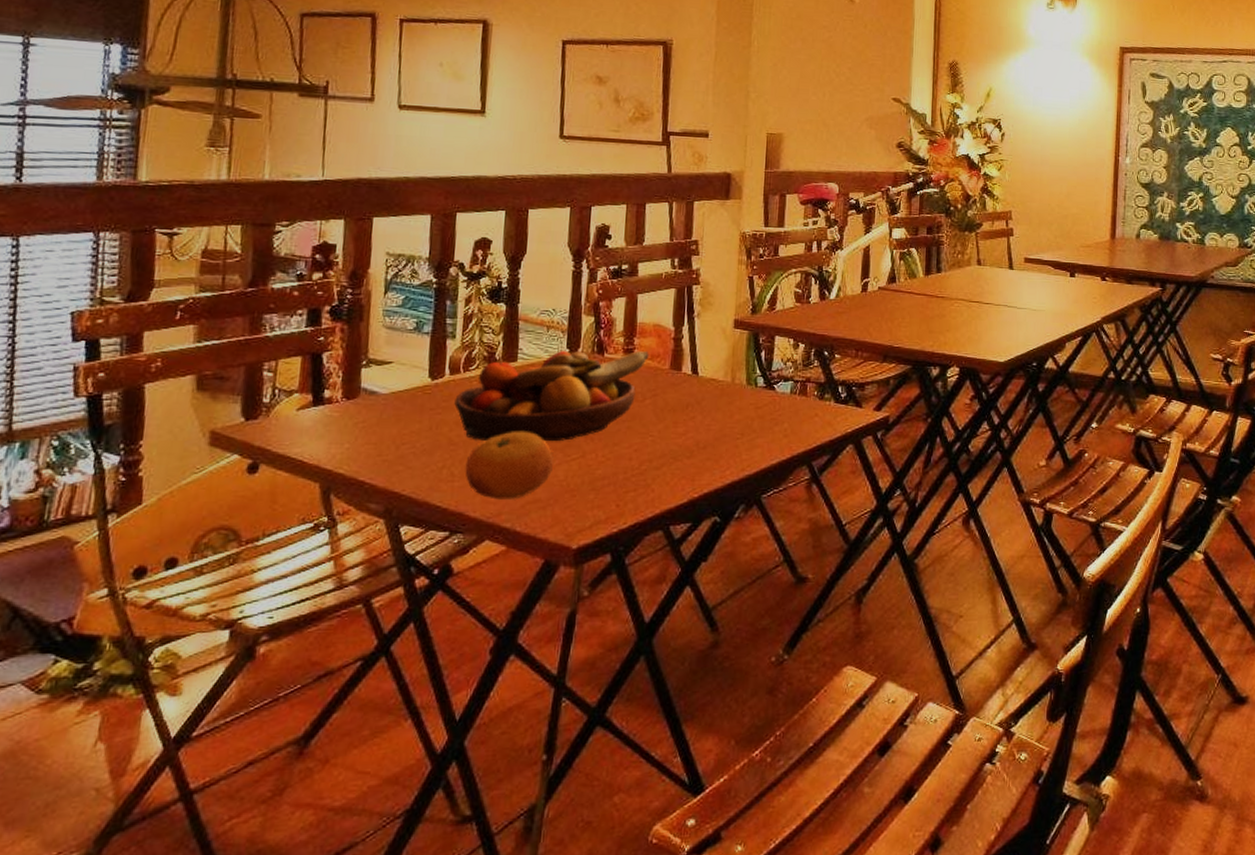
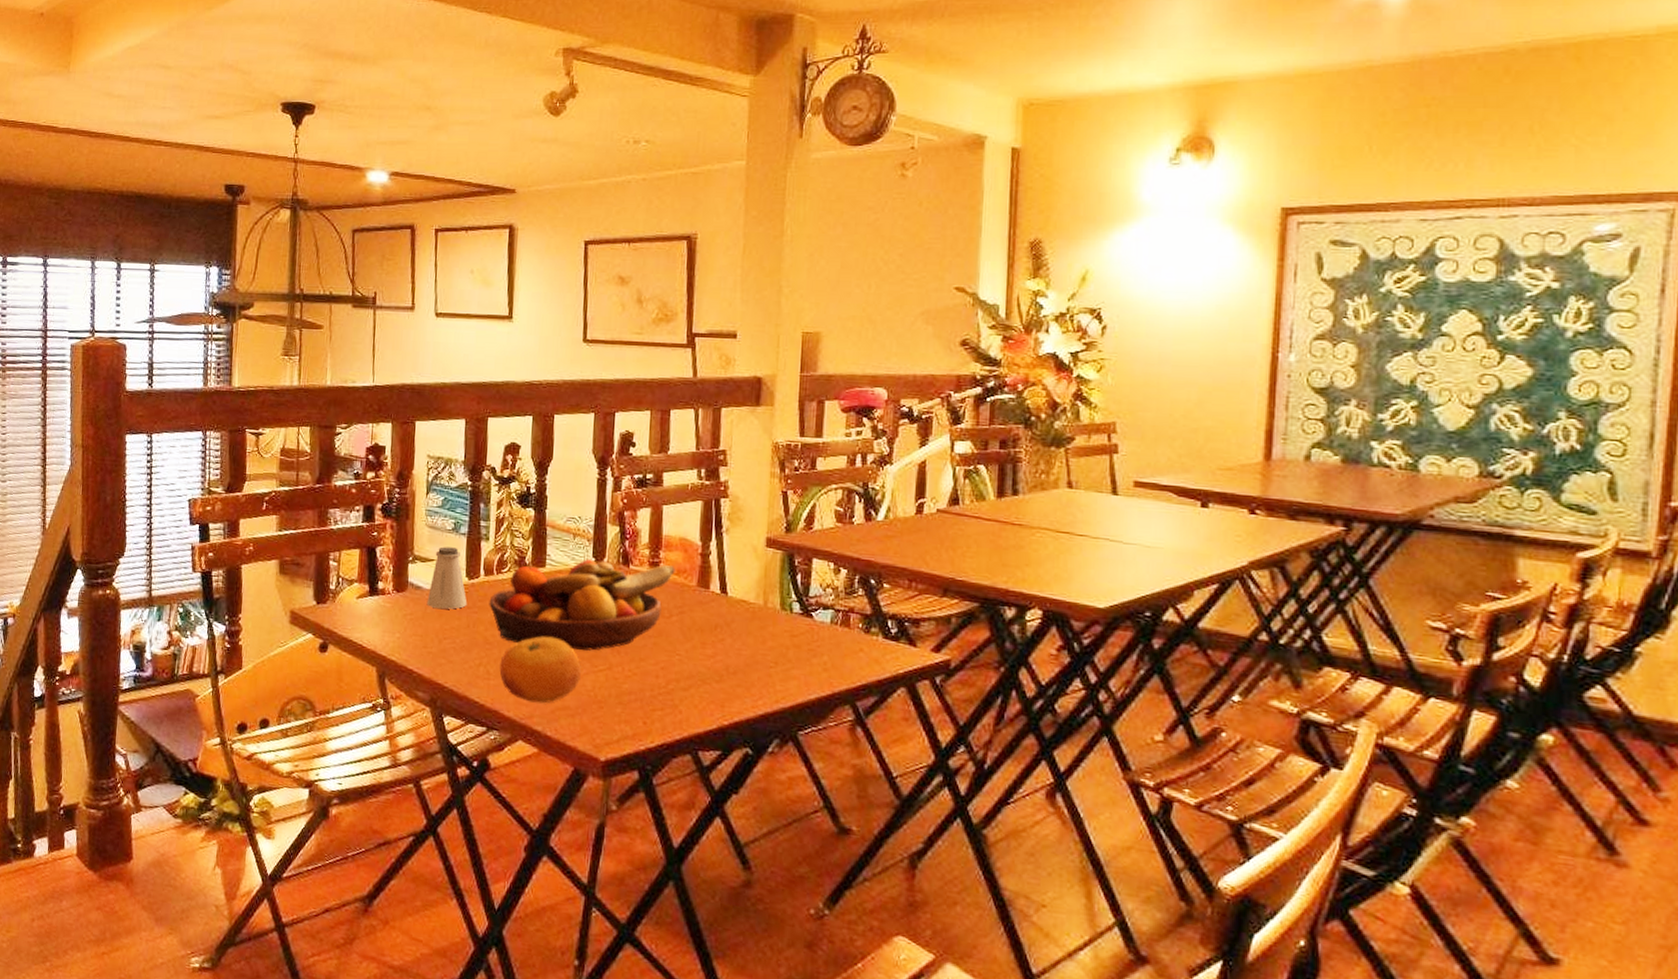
saltshaker: none [382,347,430,414] -> present [426,546,468,610]

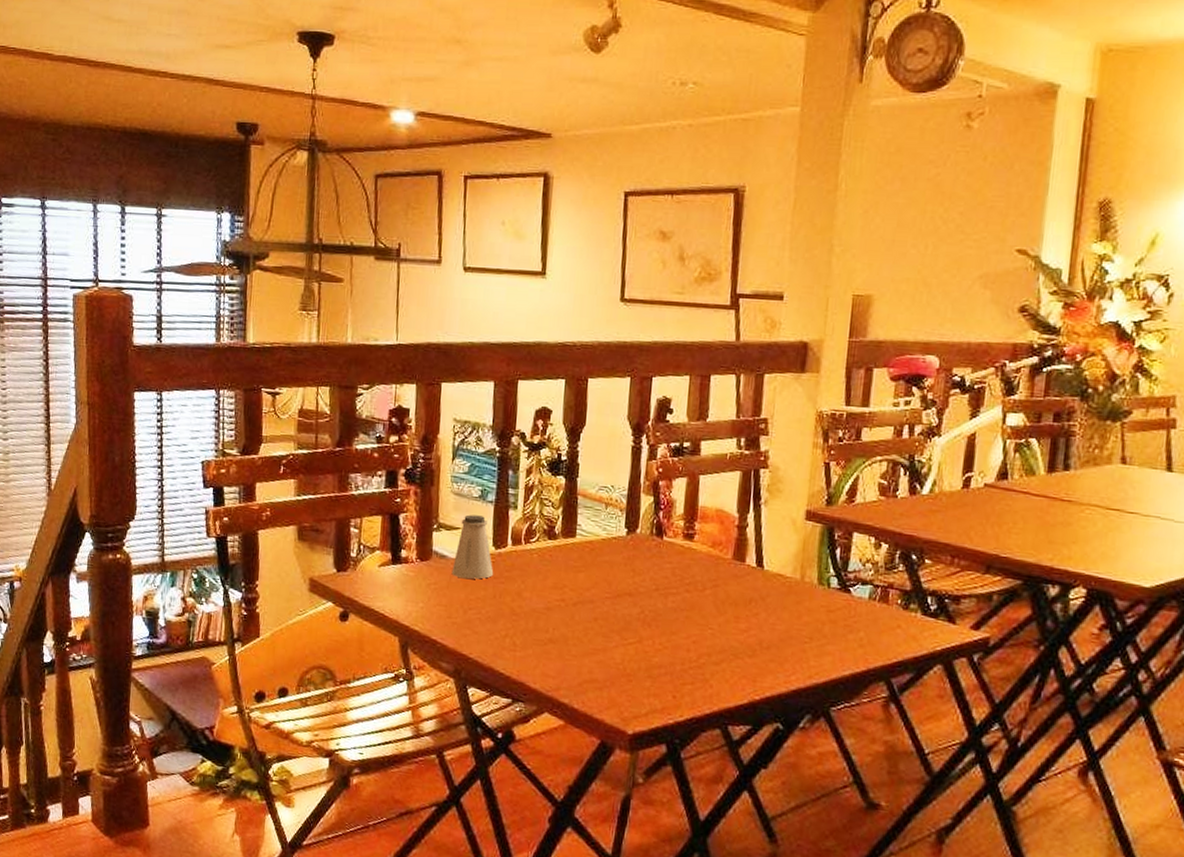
fruit bowl: present [489,559,675,651] -> none [516,530,711,624]
fruit: present [499,636,581,704] -> none [526,608,610,676]

